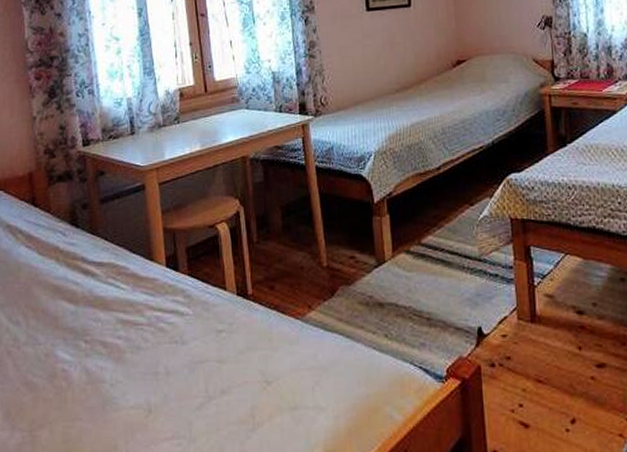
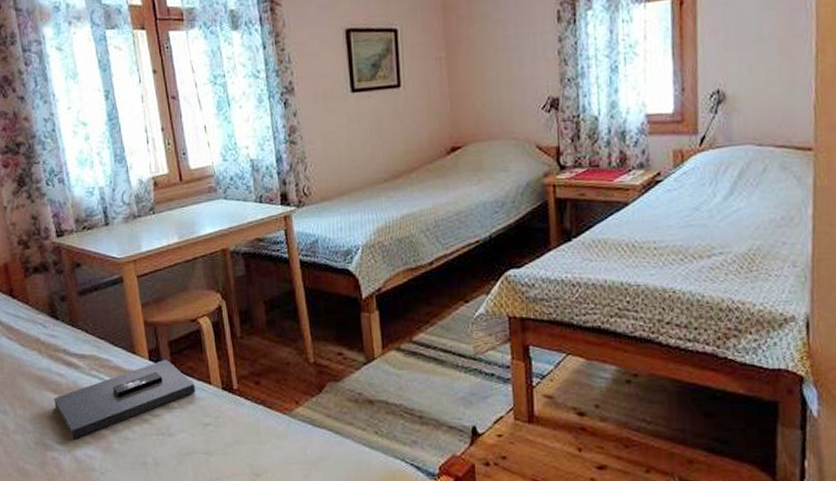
book: none [68,265,211,350] -> present [54,359,196,439]

